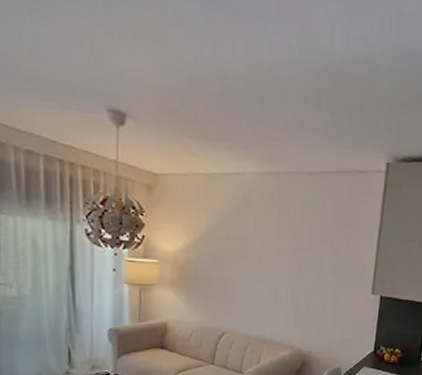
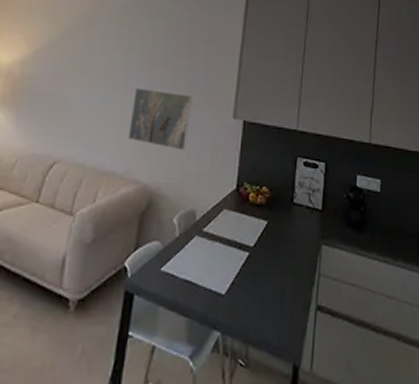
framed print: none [282,269,336,322] -> present [128,87,192,150]

